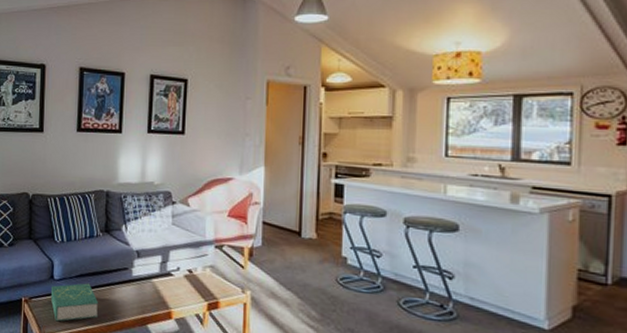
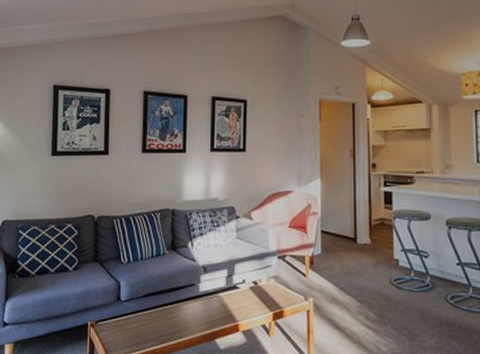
book: present [51,283,99,322] -> none [118,302,167,344]

